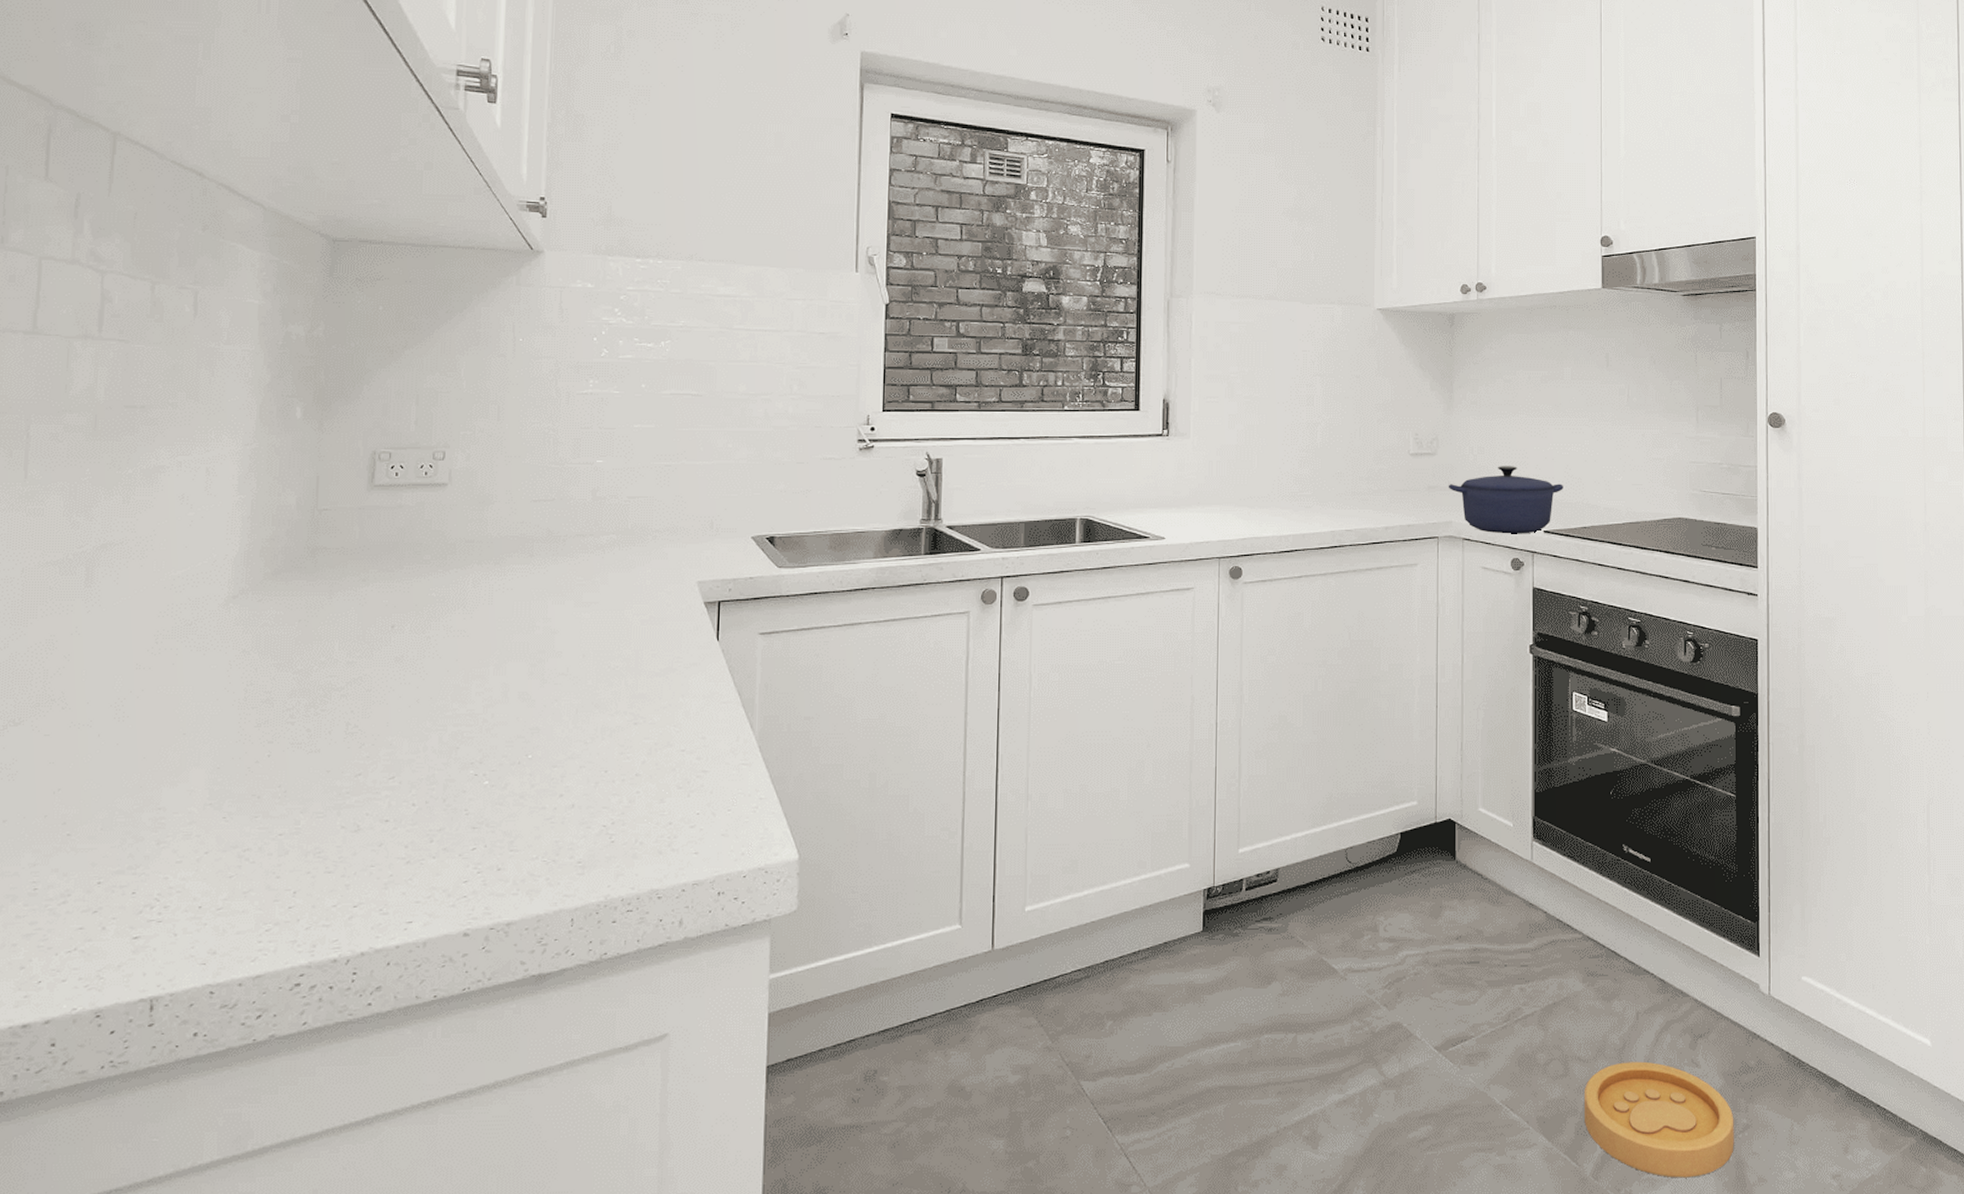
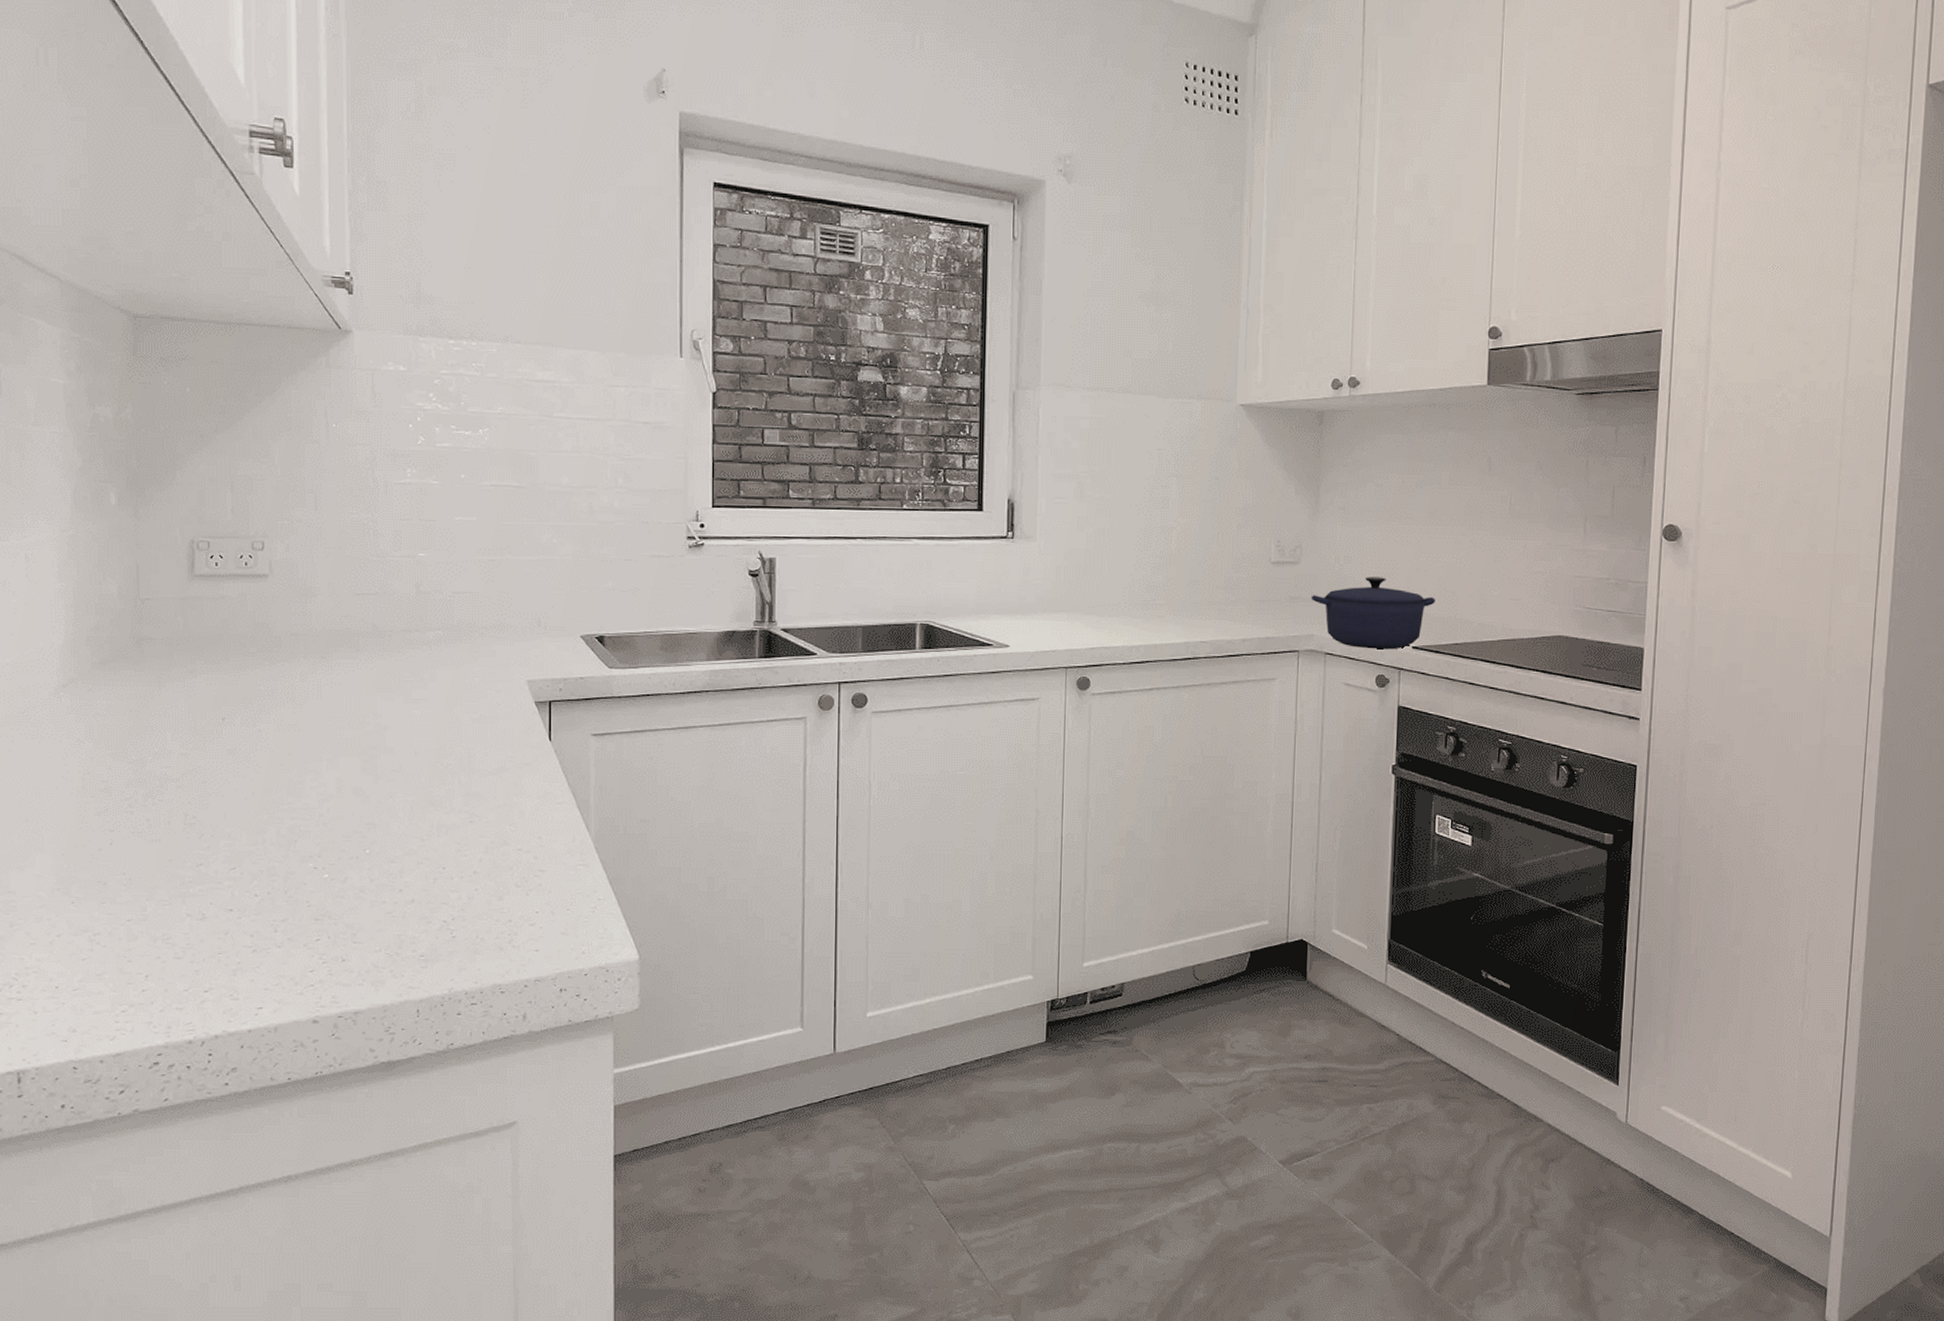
pet bowl: present [1585,1061,1734,1178] -> none [1429,1182,1582,1294]

